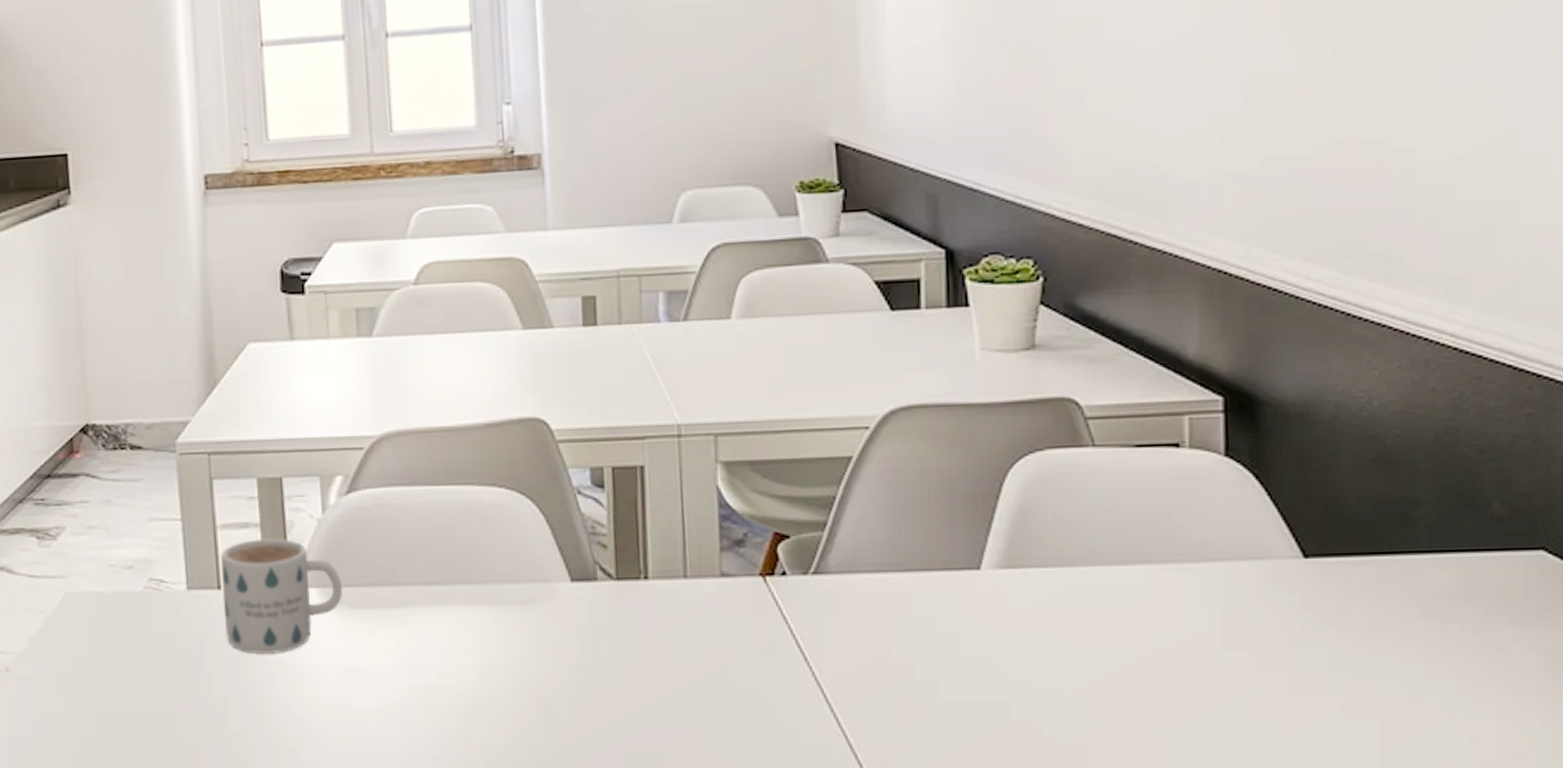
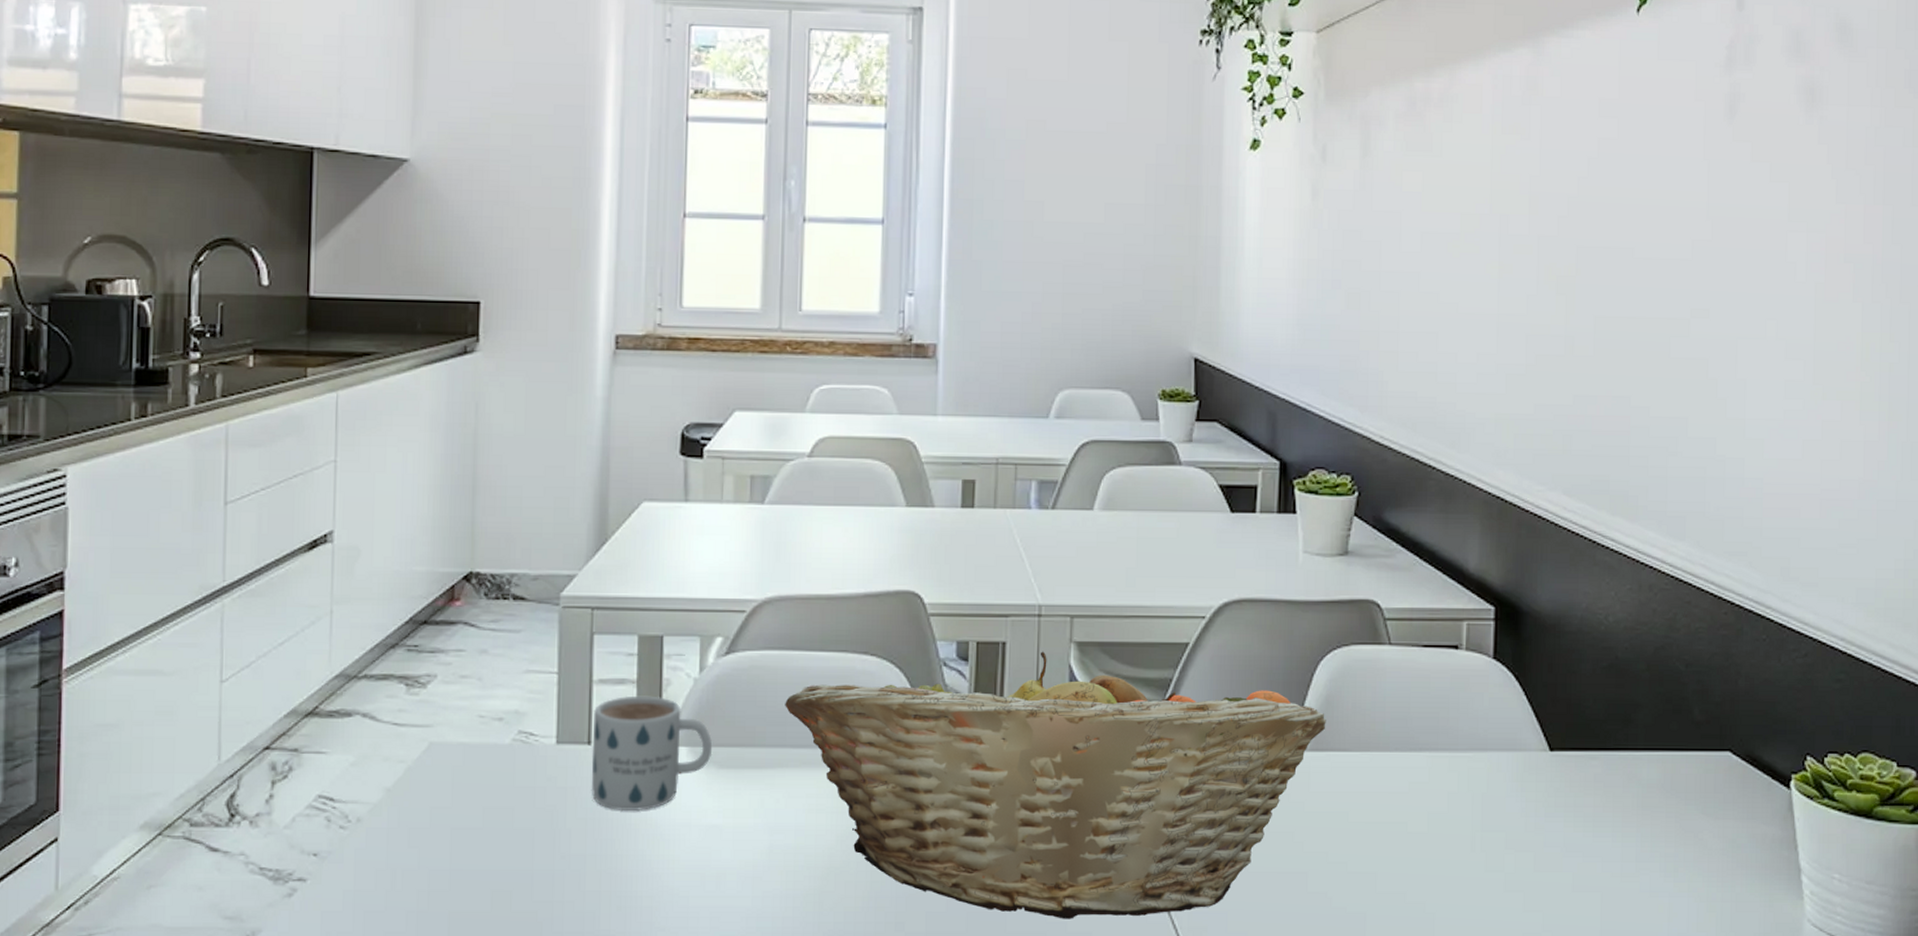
fruit basket: none [413,473,1022,755] -> present [785,651,1326,919]

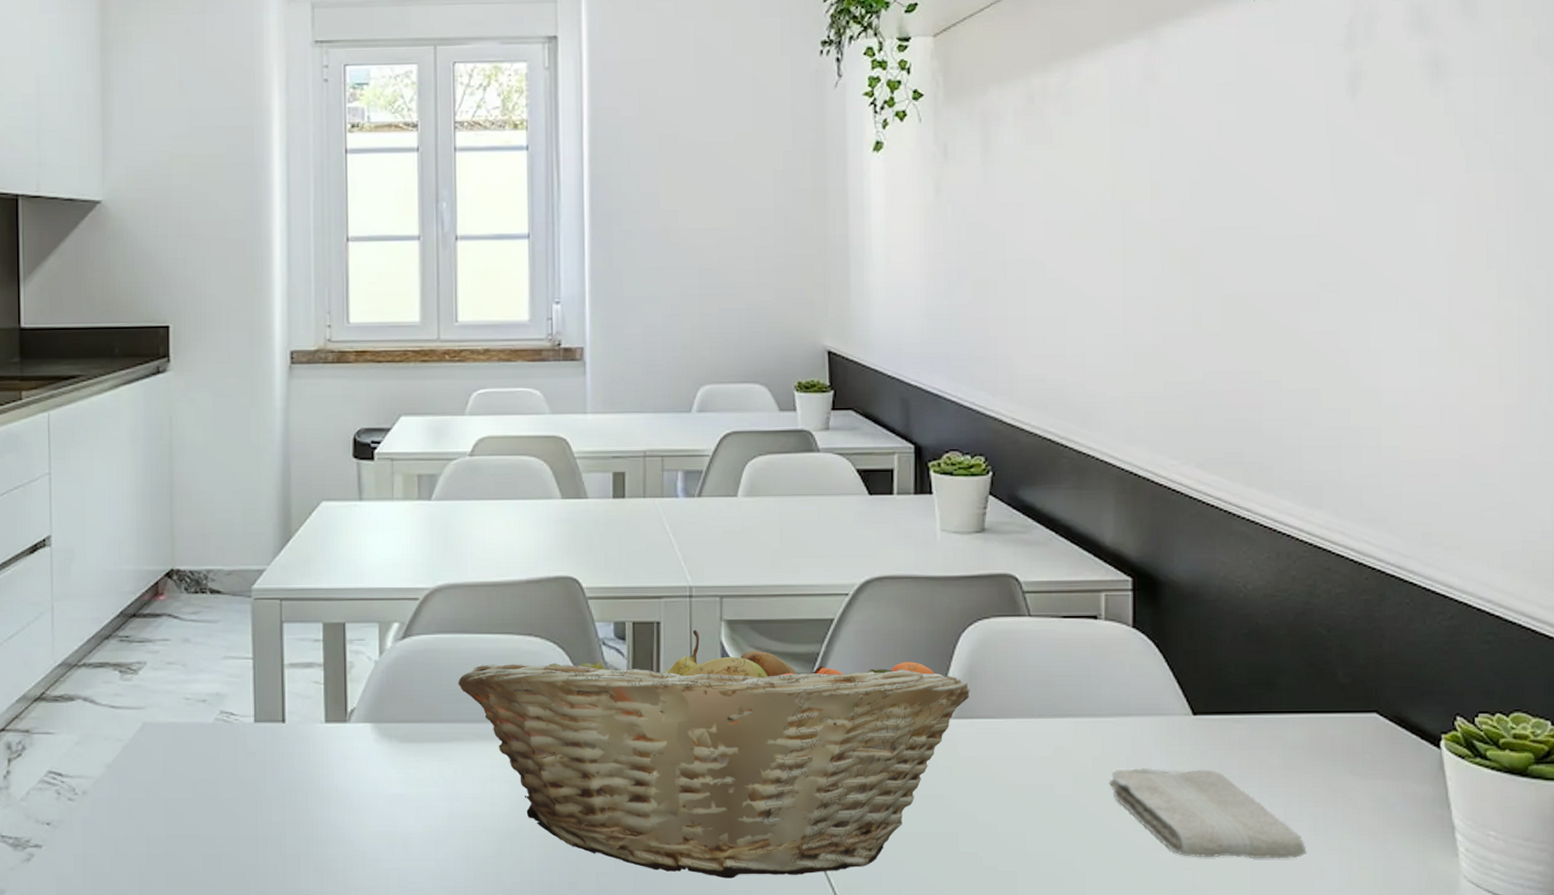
mug: present [591,695,713,812] -> none [286,677,394,783]
washcloth: none [1463,805,1656,901] -> present [1109,767,1307,859]

